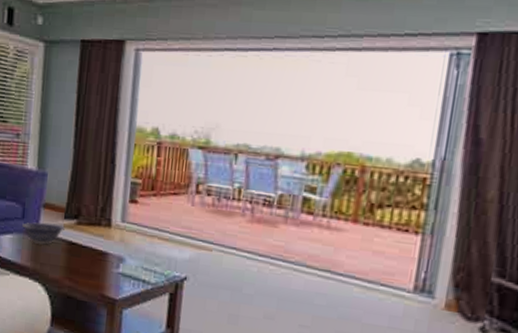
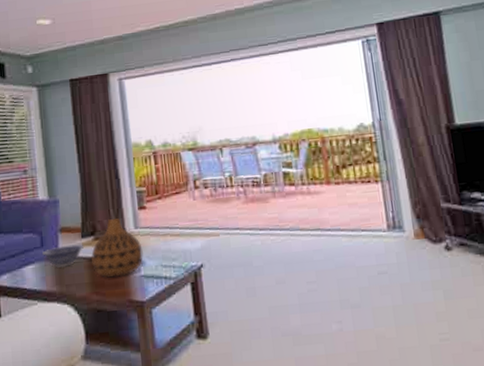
vase: none [70,206,126,268] -> present [90,219,143,278]

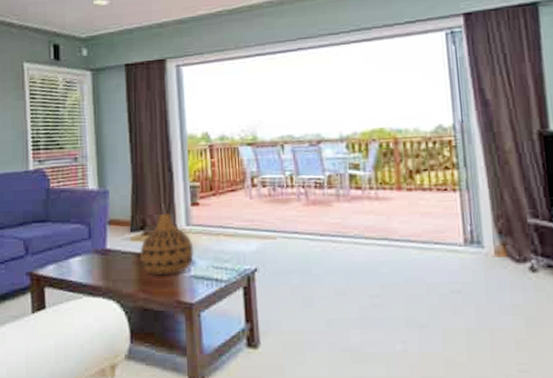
decorative bowl: present [41,244,85,268] -> none [89,238,133,261]

